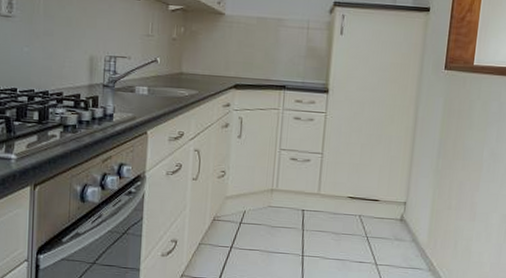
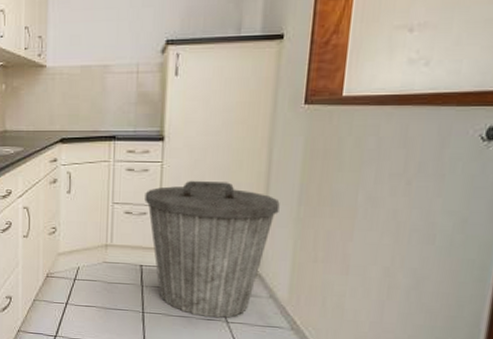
trash can: none [309,131,423,261] -> present [144,180,280,319]

